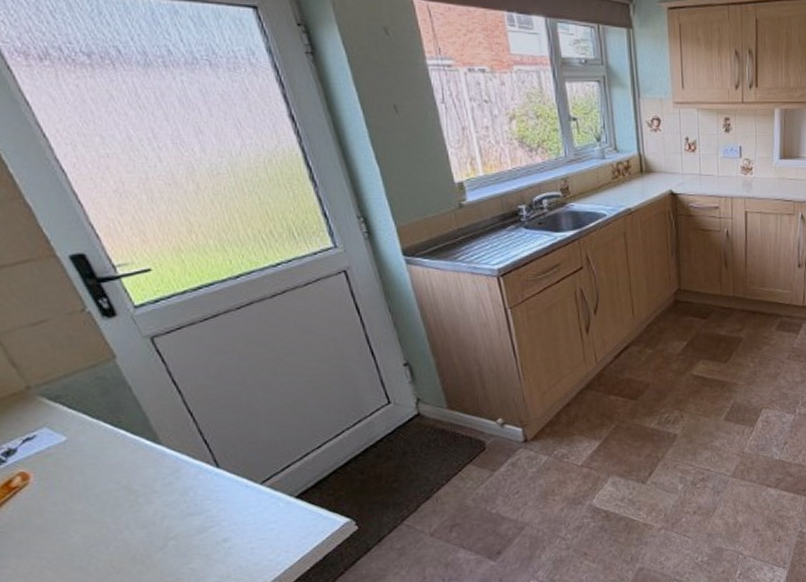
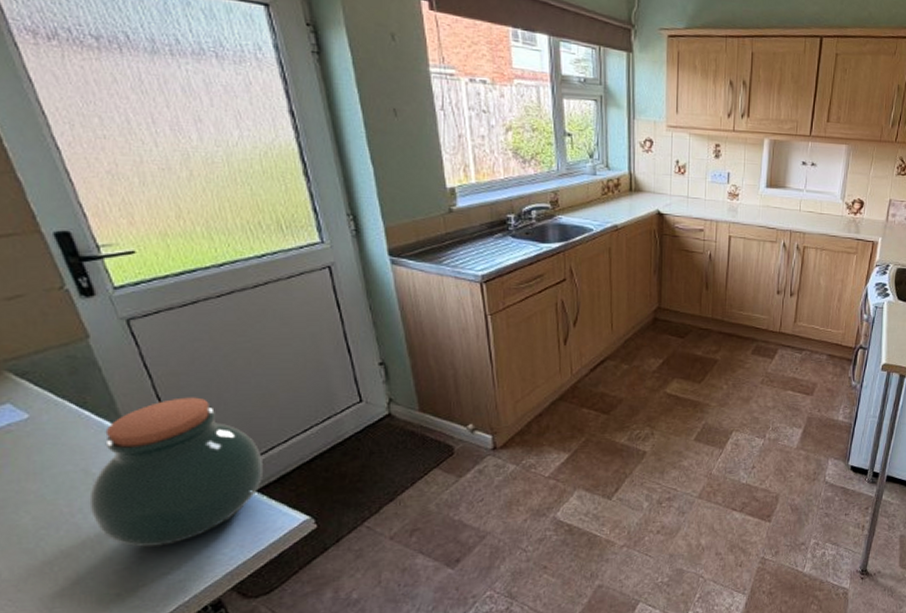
jar: none [134,409,300,559] -> present [89,397,262,547]

